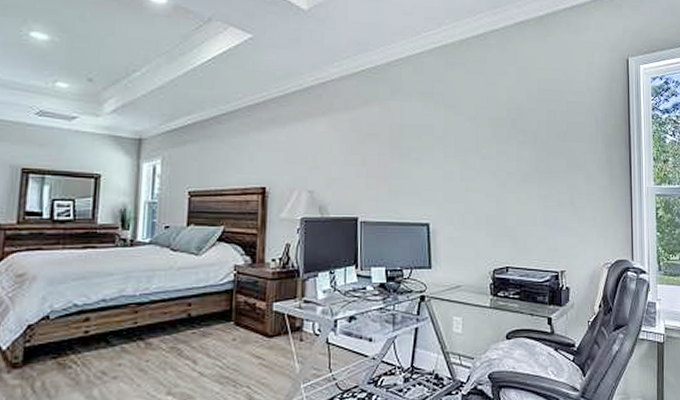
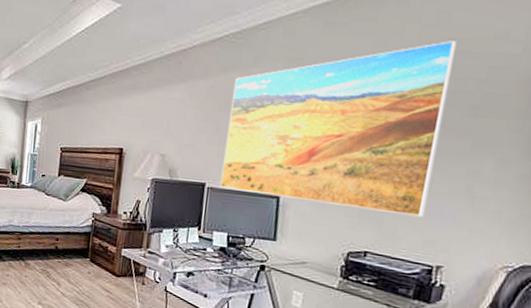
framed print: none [372,80,545,229] -> present [219,41,456,217]

